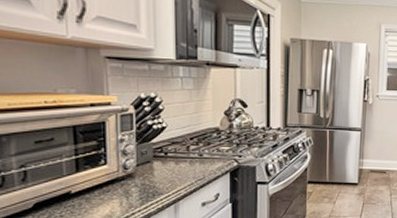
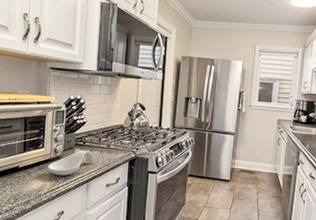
spoon rest: none [115,163,183,199] -> present [48,150,95,176]

